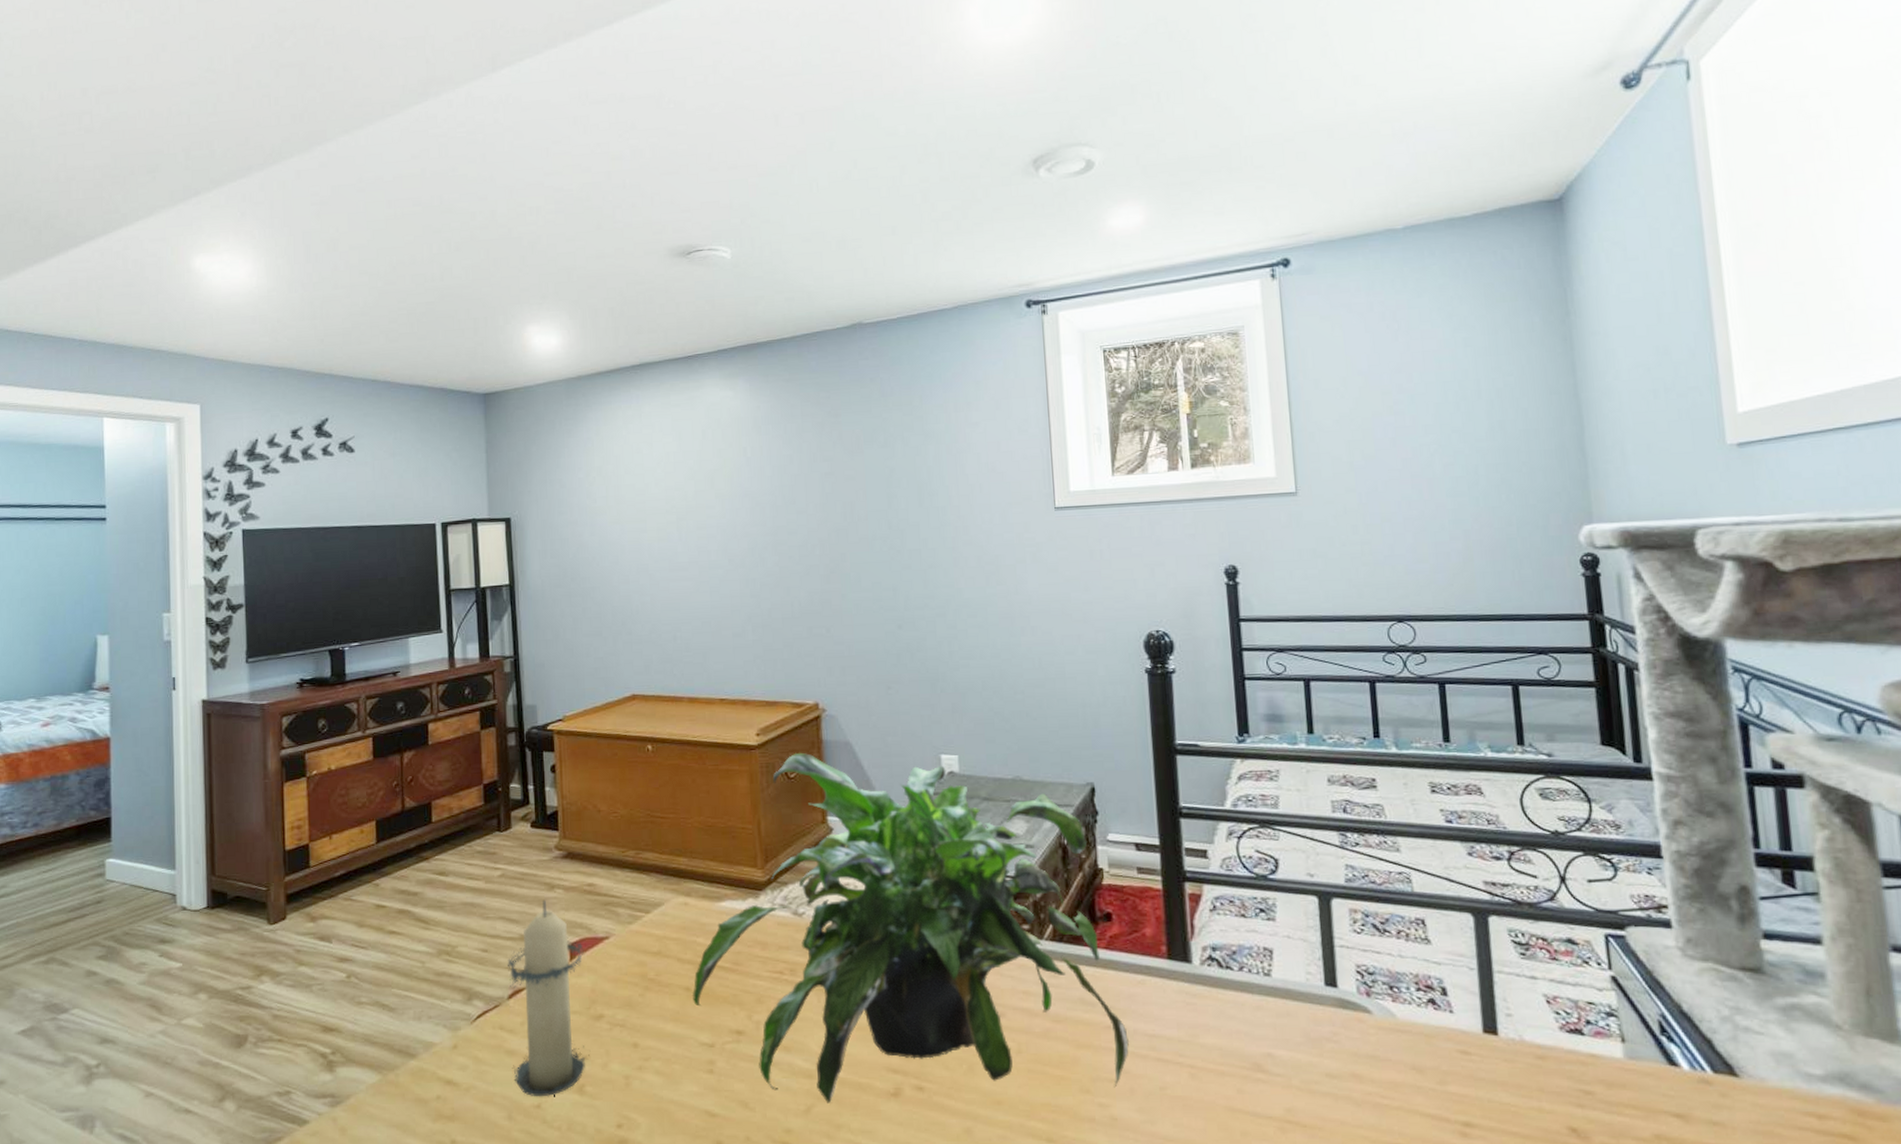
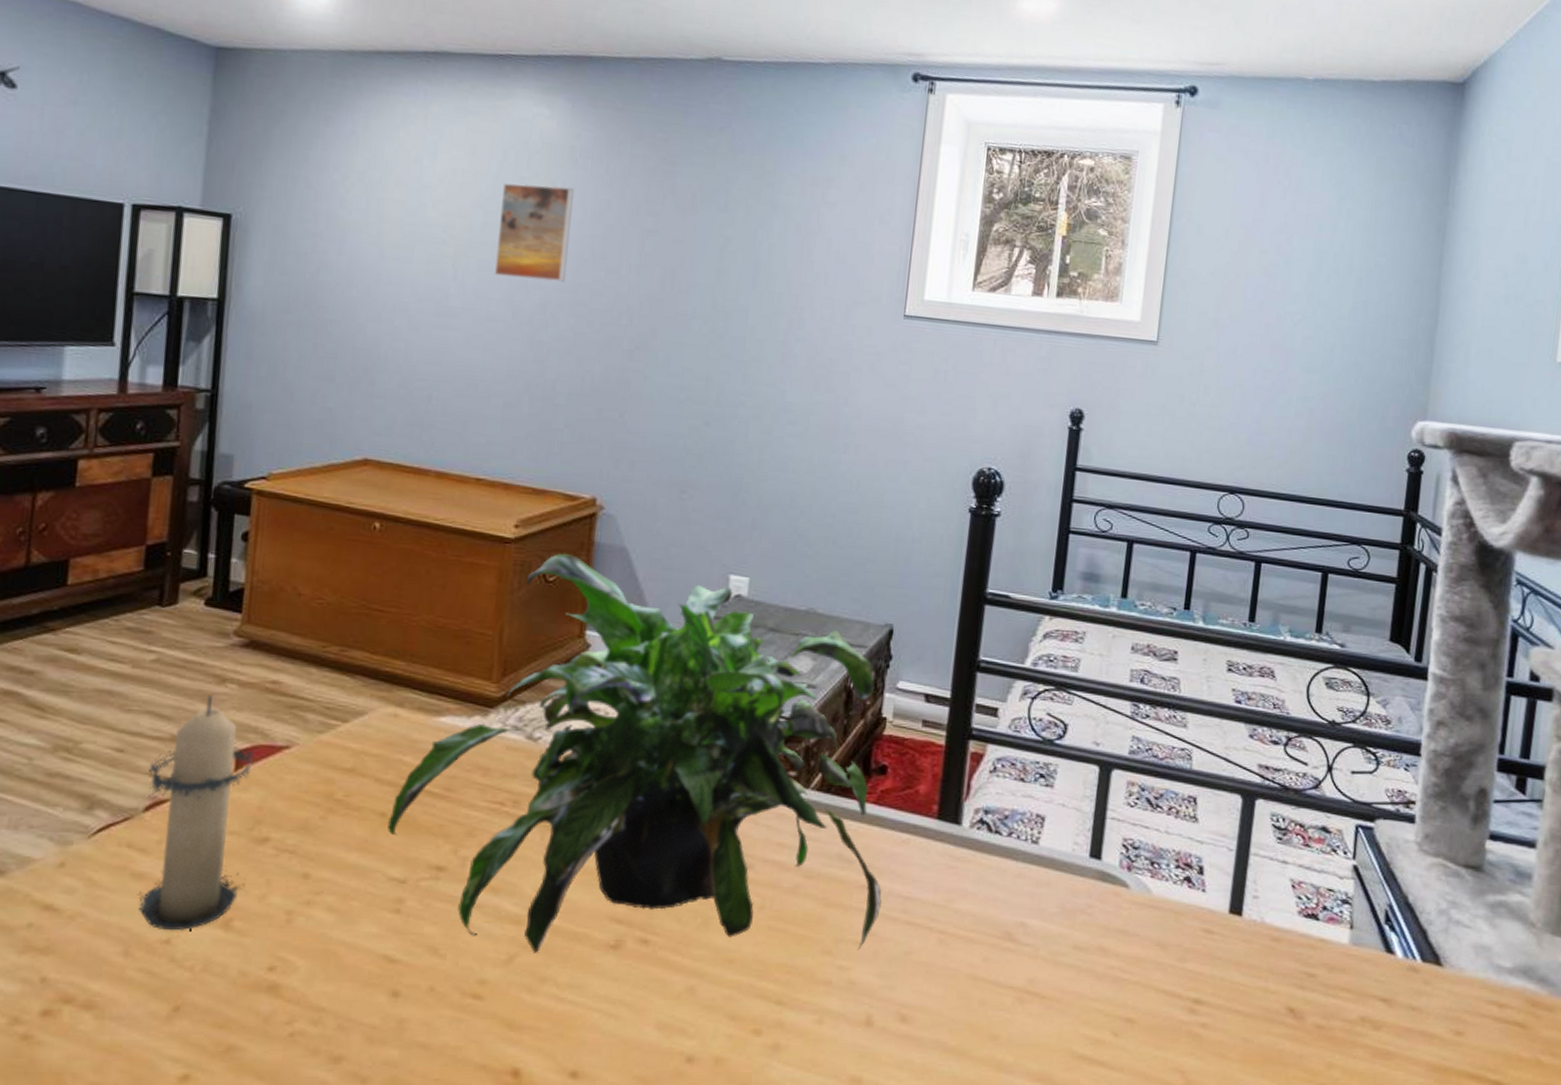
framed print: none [707,450,765,531] -> present [493,183,574,282]

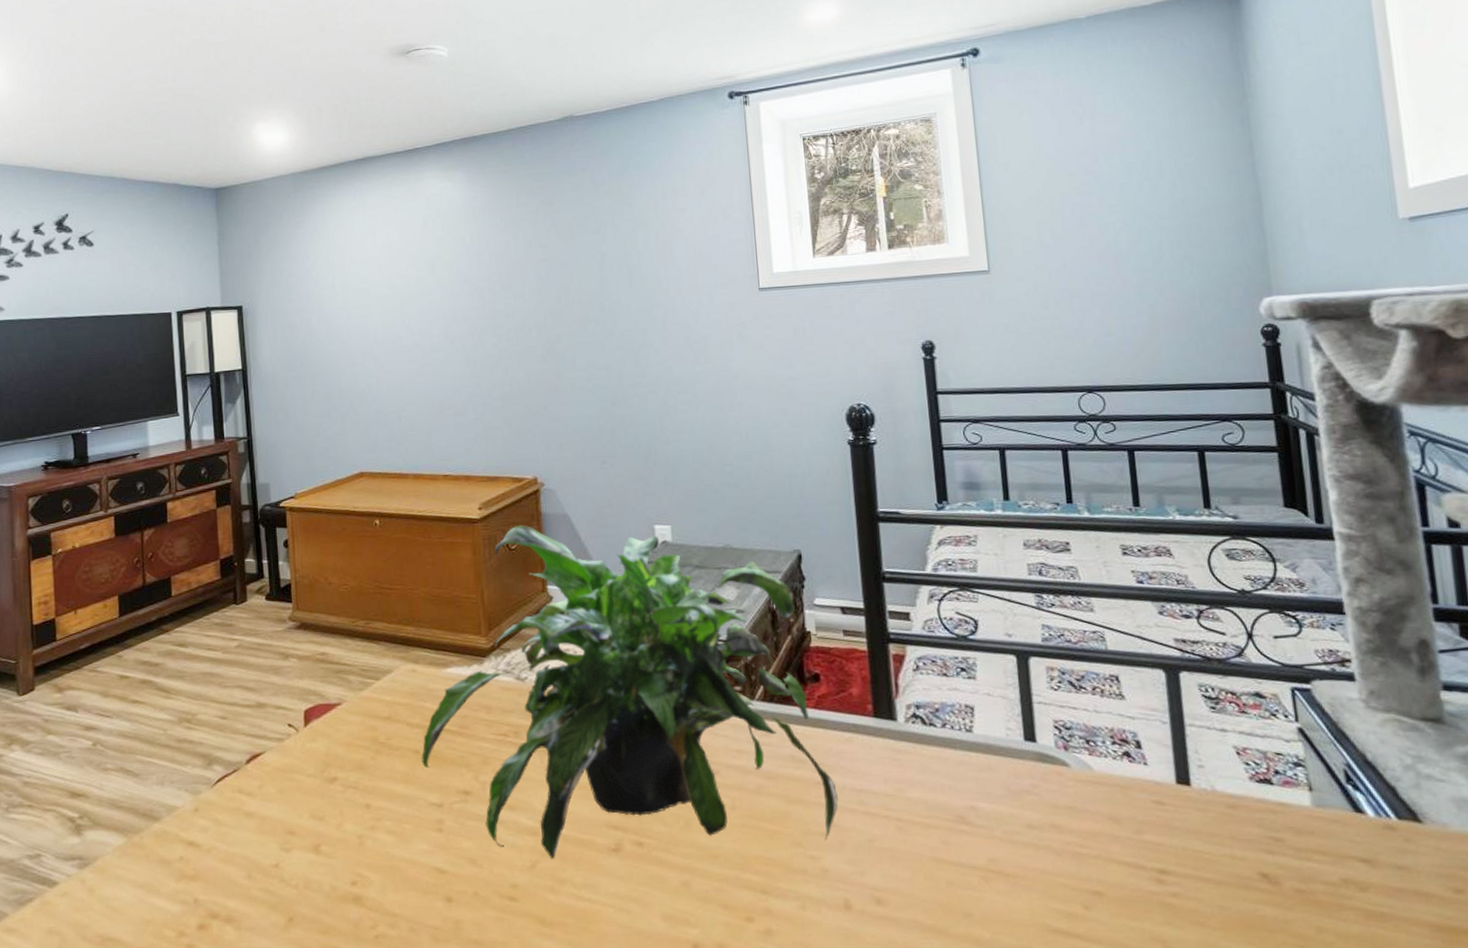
candle: present [137,694,255,931] -> none [245,668,321,857]
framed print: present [493,183,574,282] -> none [427,238,484,315]

